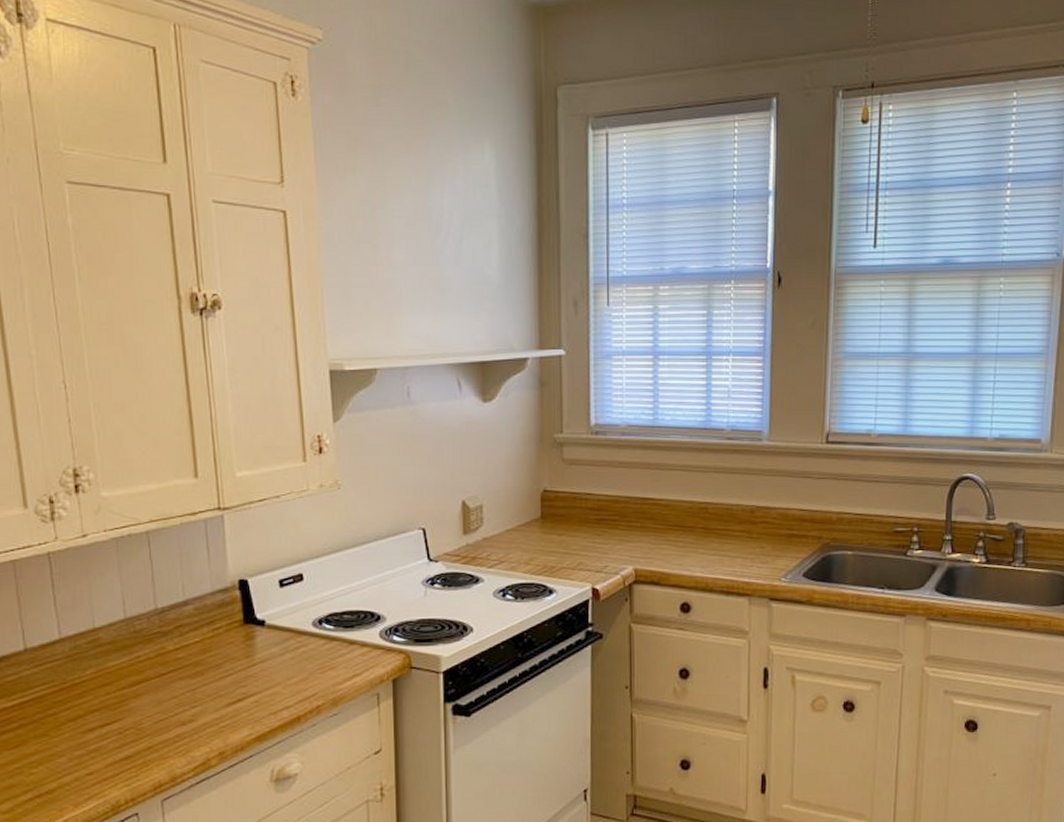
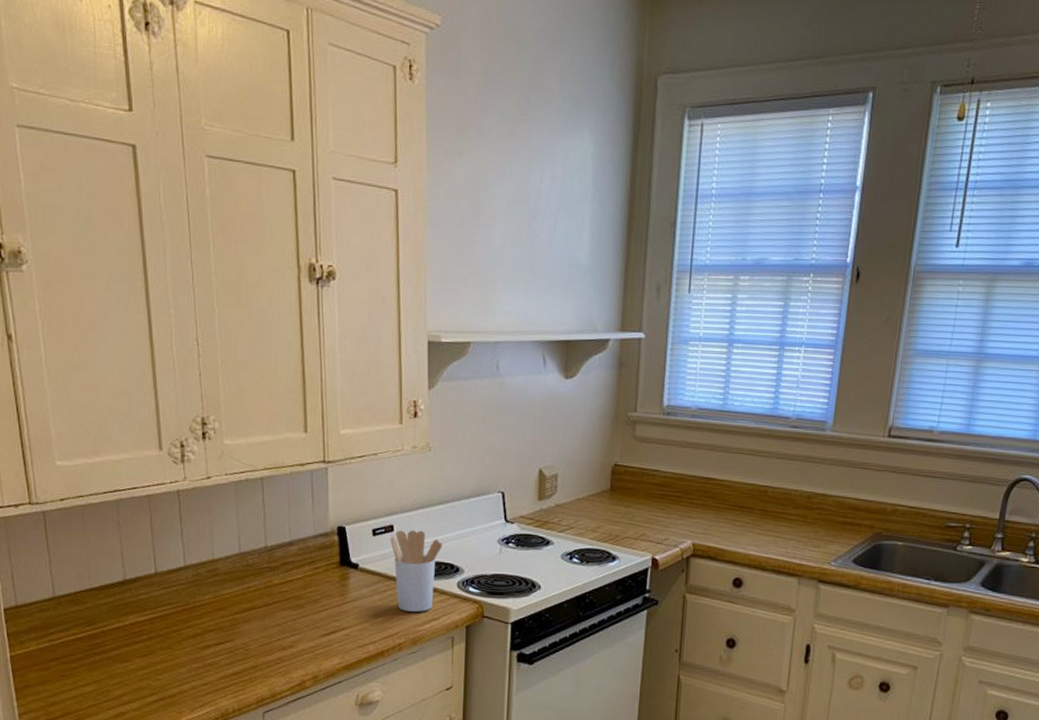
utensil holder: none [300,577,361,669] -> present [390,530,443,612]

